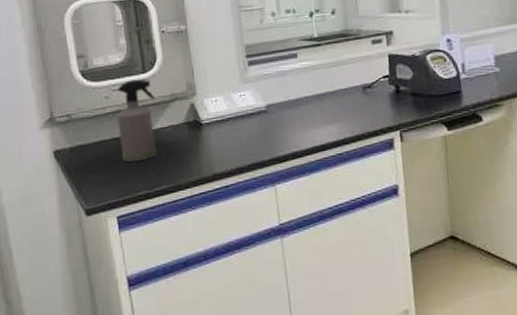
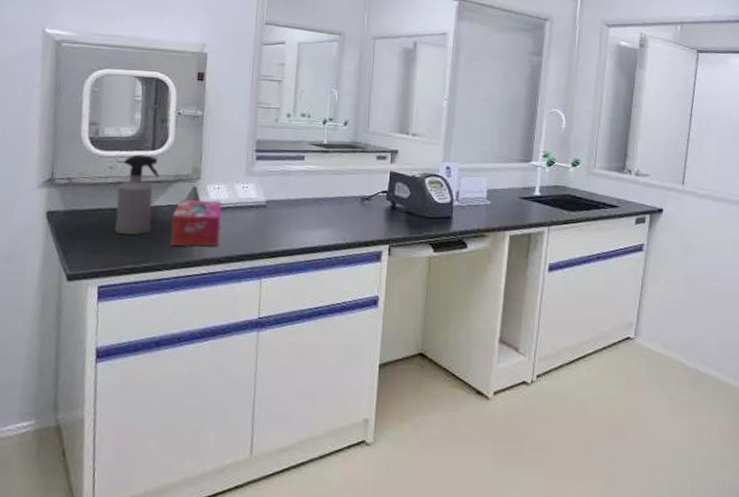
tissue box: none [175,113,226,165] -> present [170,199,222,247]

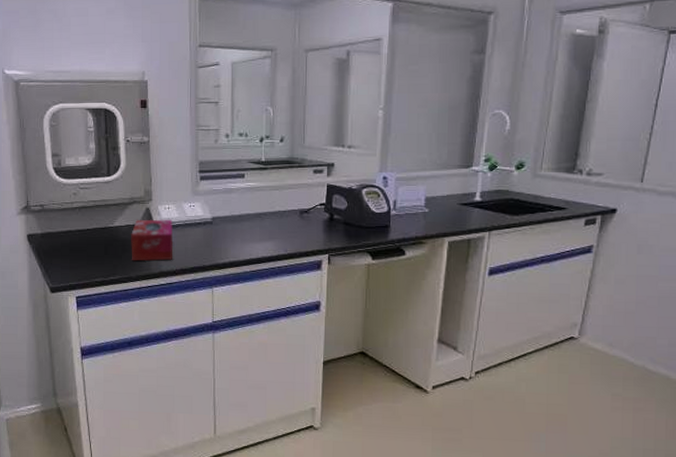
spray bottle: present [114,154,160,235] -> none [83,181,117,253]

